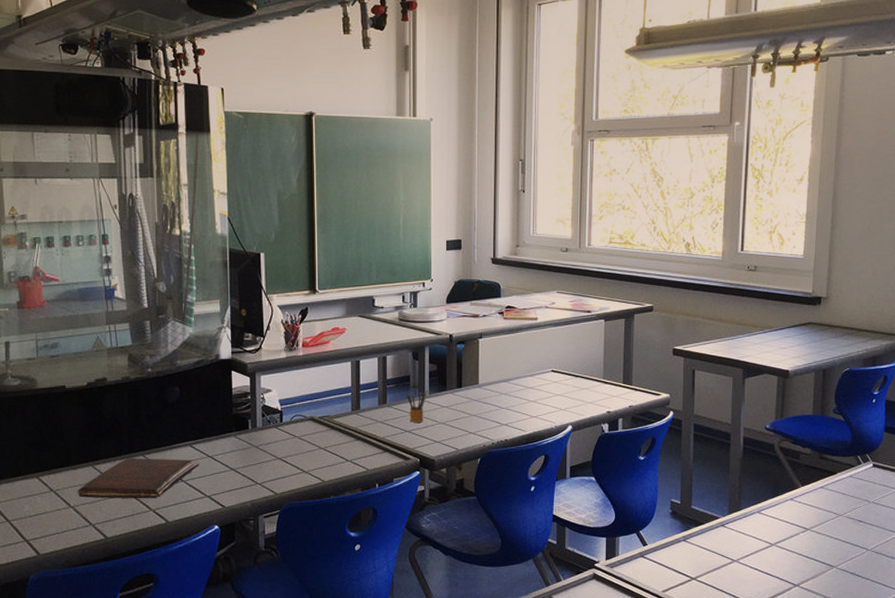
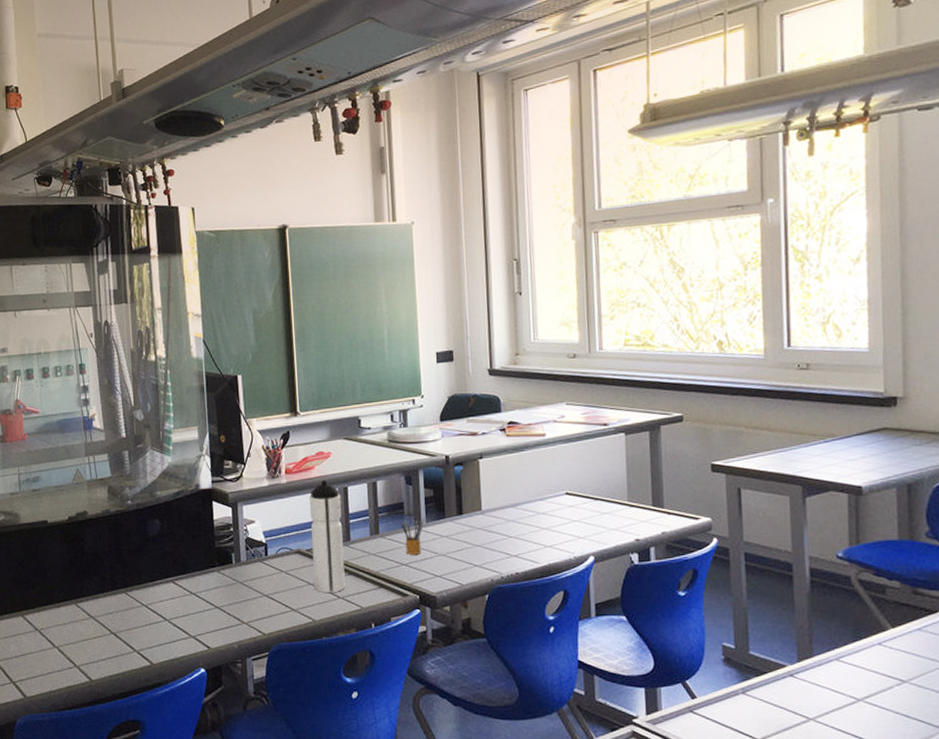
book: present [77,458,200,499] -> none [61,595,183,639]
water bottle: none [324,354,354,456] -> present [310,480,346,593]

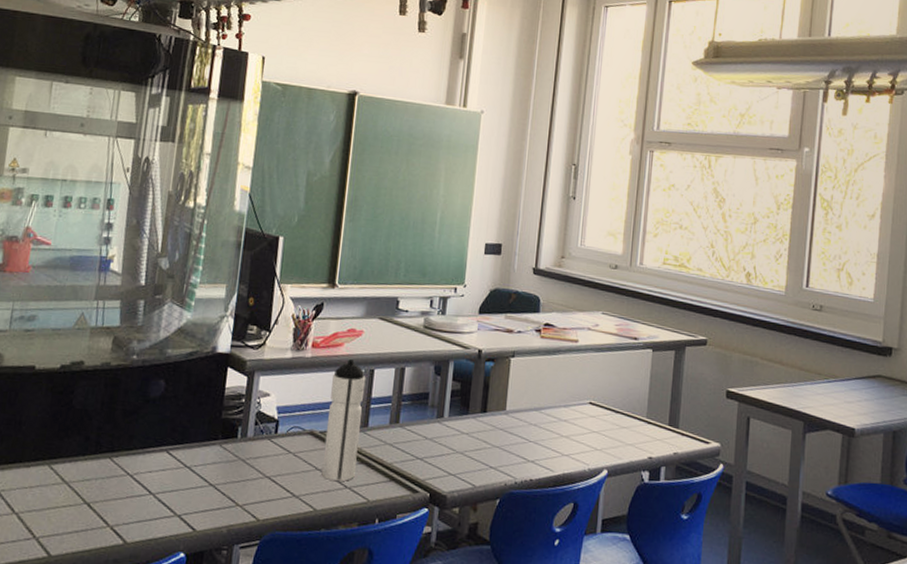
pencil box: present [400,519,425,555] -> none [422,412,448,450]

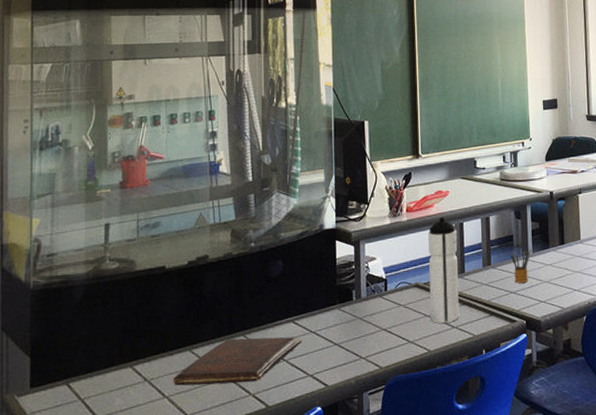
book: none [25,460,174,513] -> present [173,336,302,386]
pencil box: none [422,412,448,450] -> present [510,249,532,283]

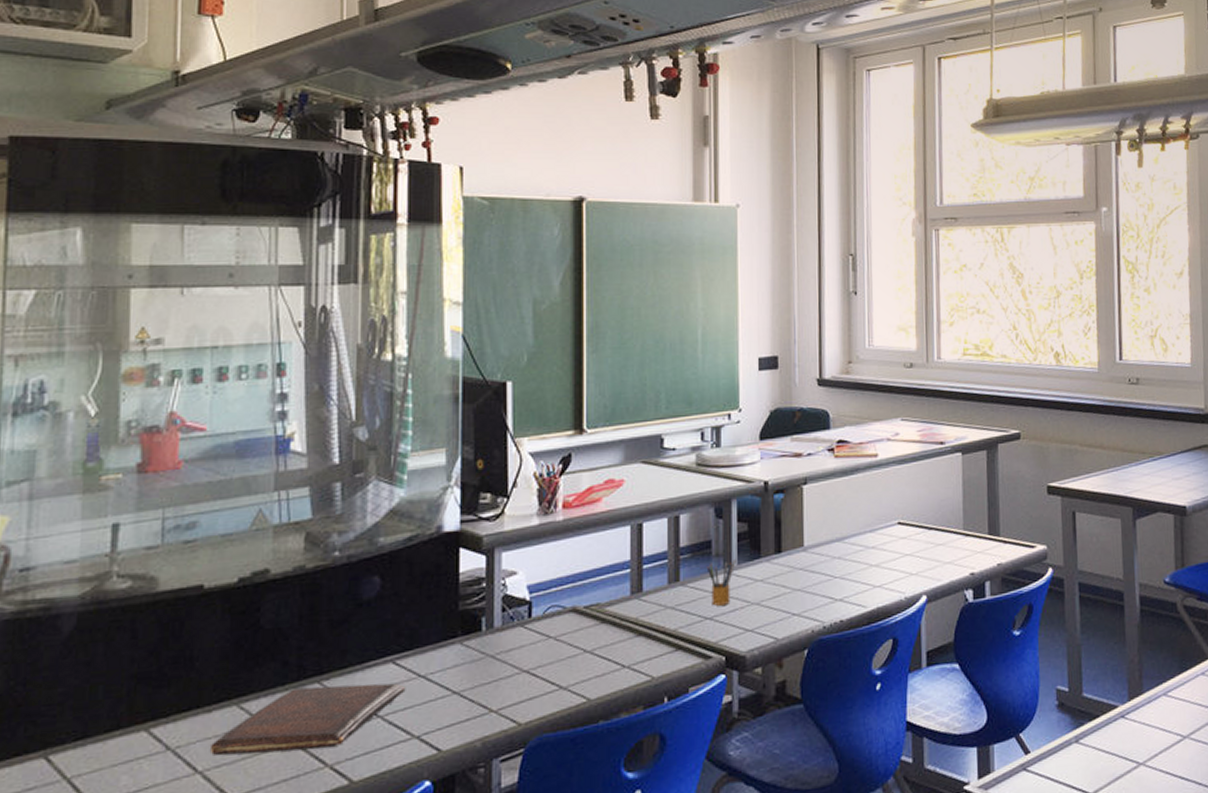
water bottle: present [428,217,459,323] -> none [591,516,634,662]

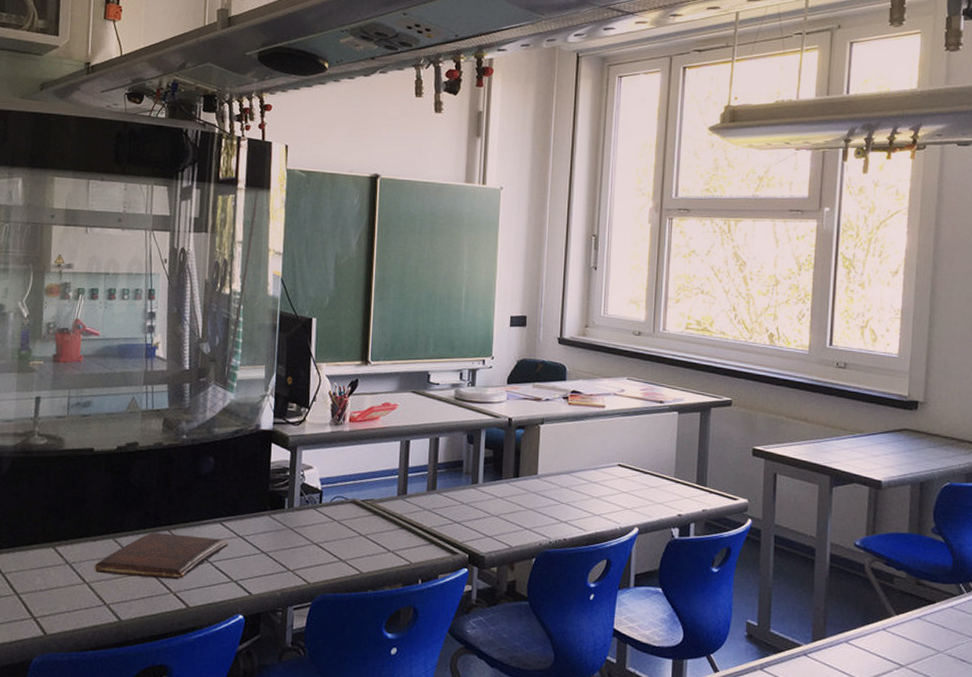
pencil box: present [706,560,736,606] -> none [458,478,482,514]

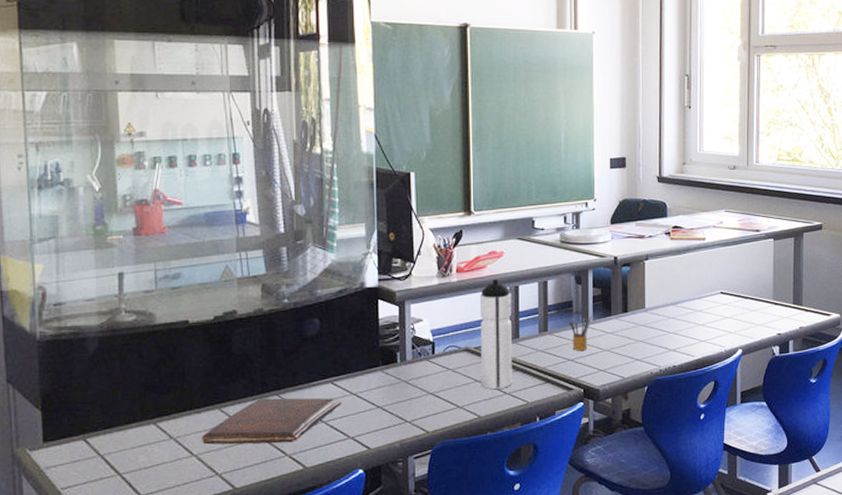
water bottle: none [365,432,403,546] -> present [480,279,512,389]
pencil box: none [458,478,482,514] -> present [568,316,592,351]

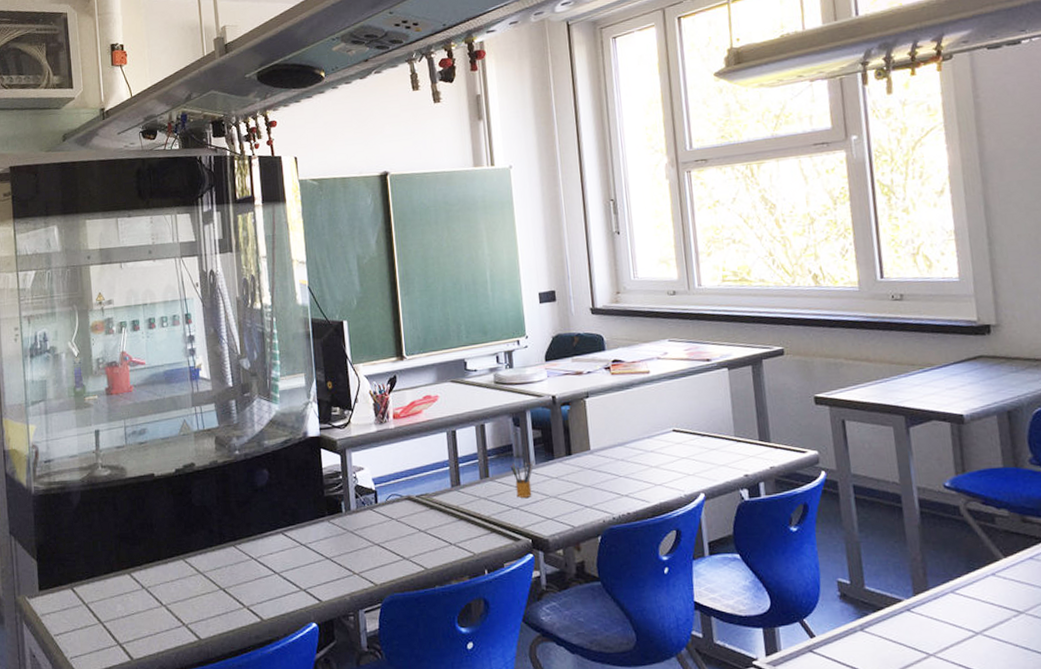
book: present [201,398,342,445] -> none [169,548,293,595]
water bottle: present [480,279,512,389] -> none [418,424,457,540]

